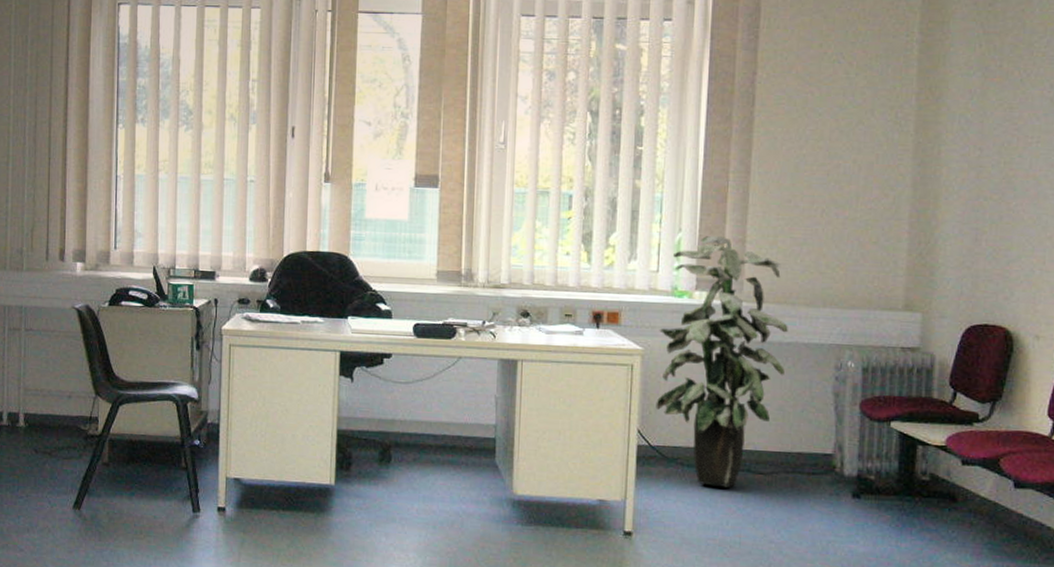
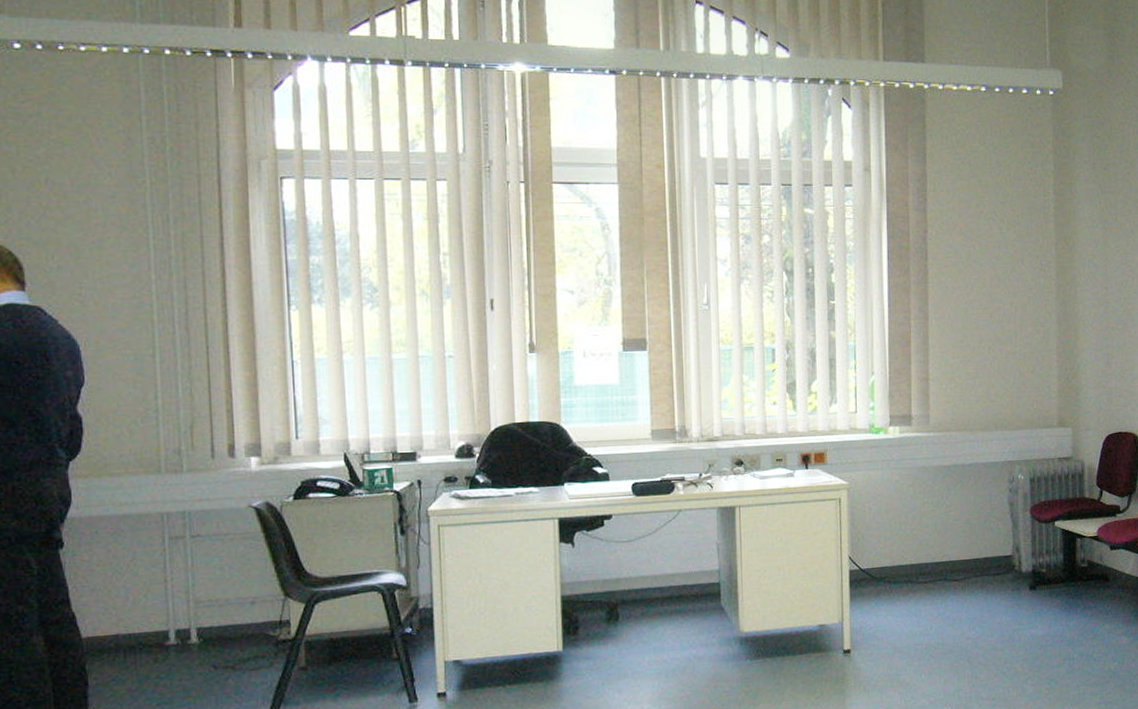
indoor plant: present [655,235,788,487] -> none [861,375,969,598]

